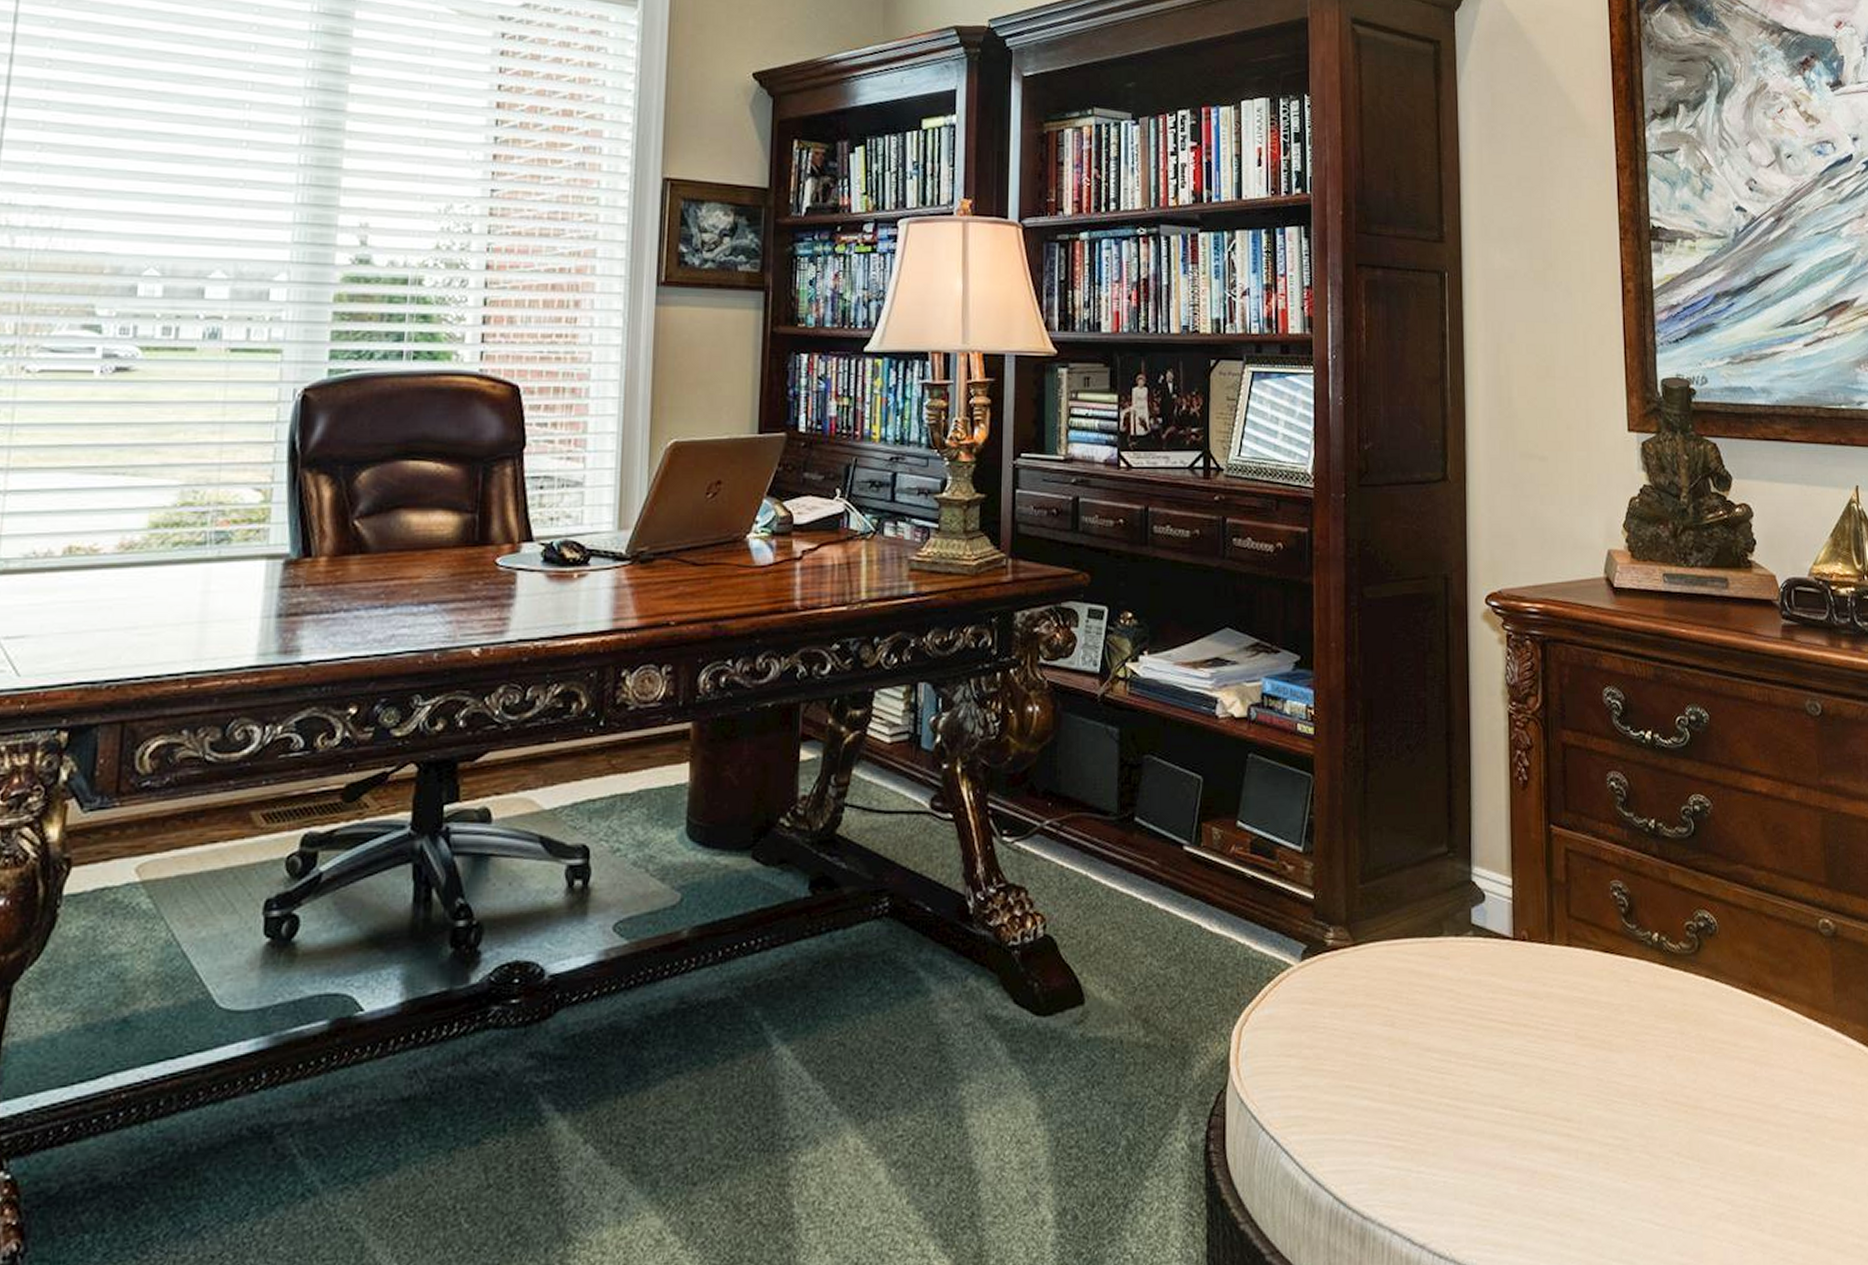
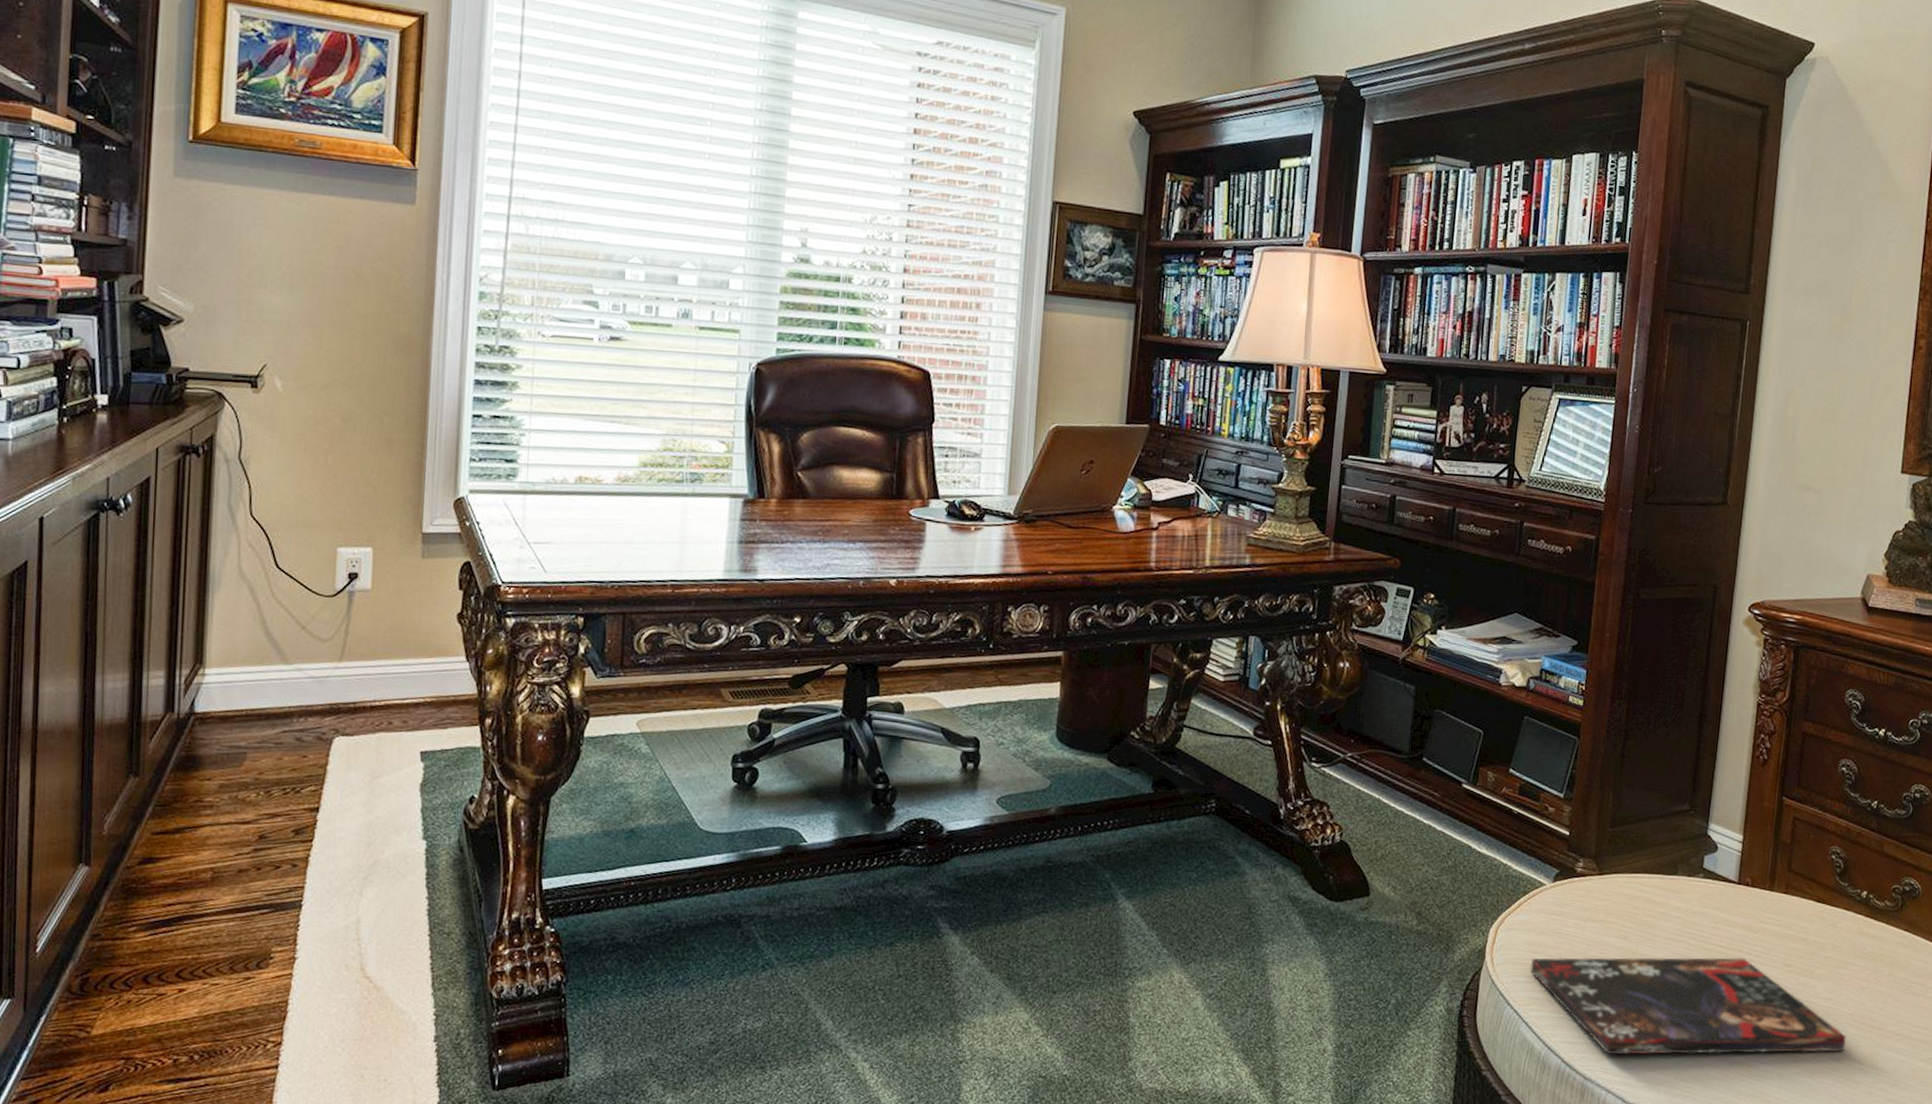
book: none [1284,1033,1660,1182] -> present [1530,957,1846,1056]

